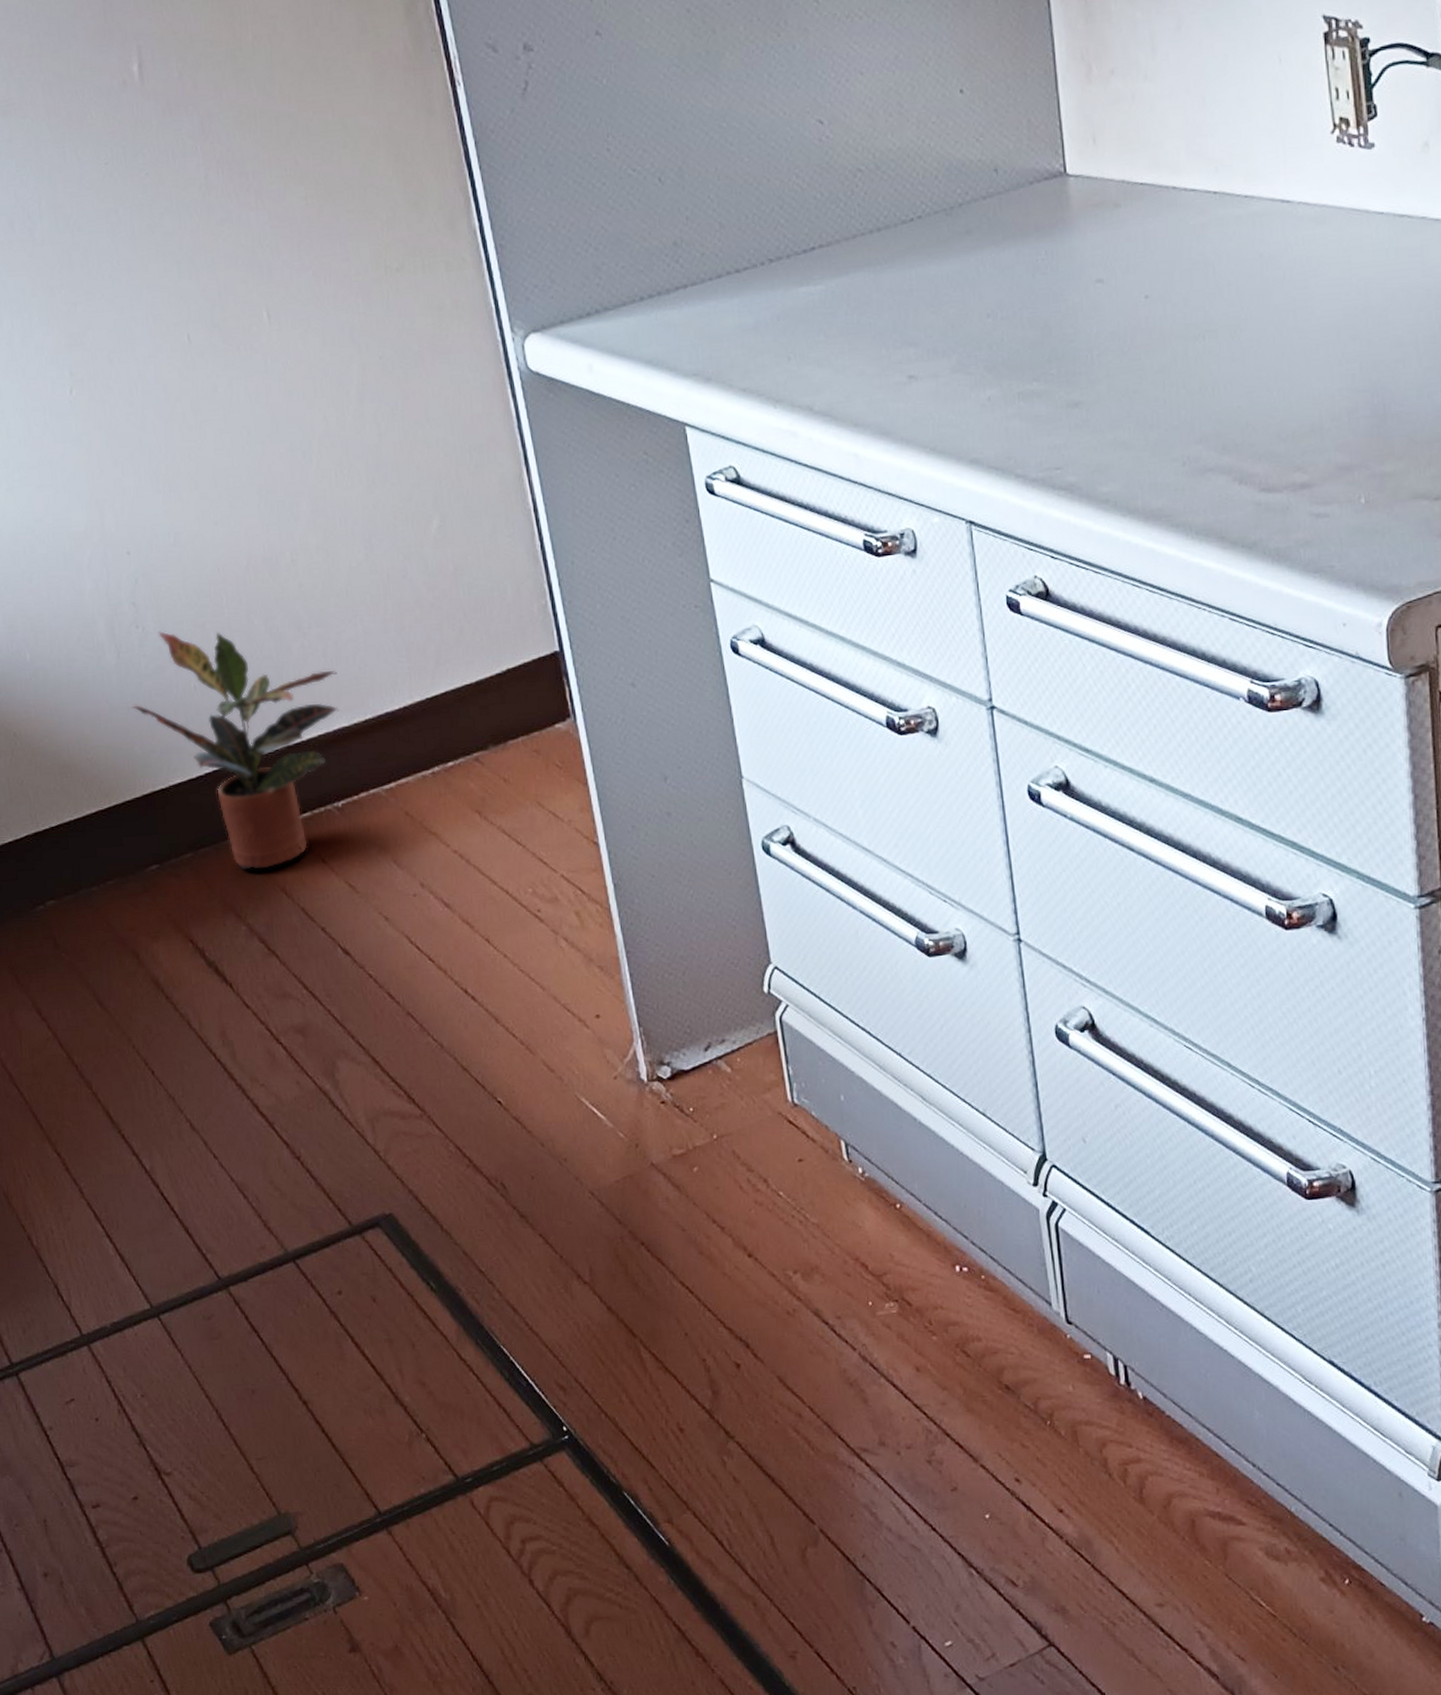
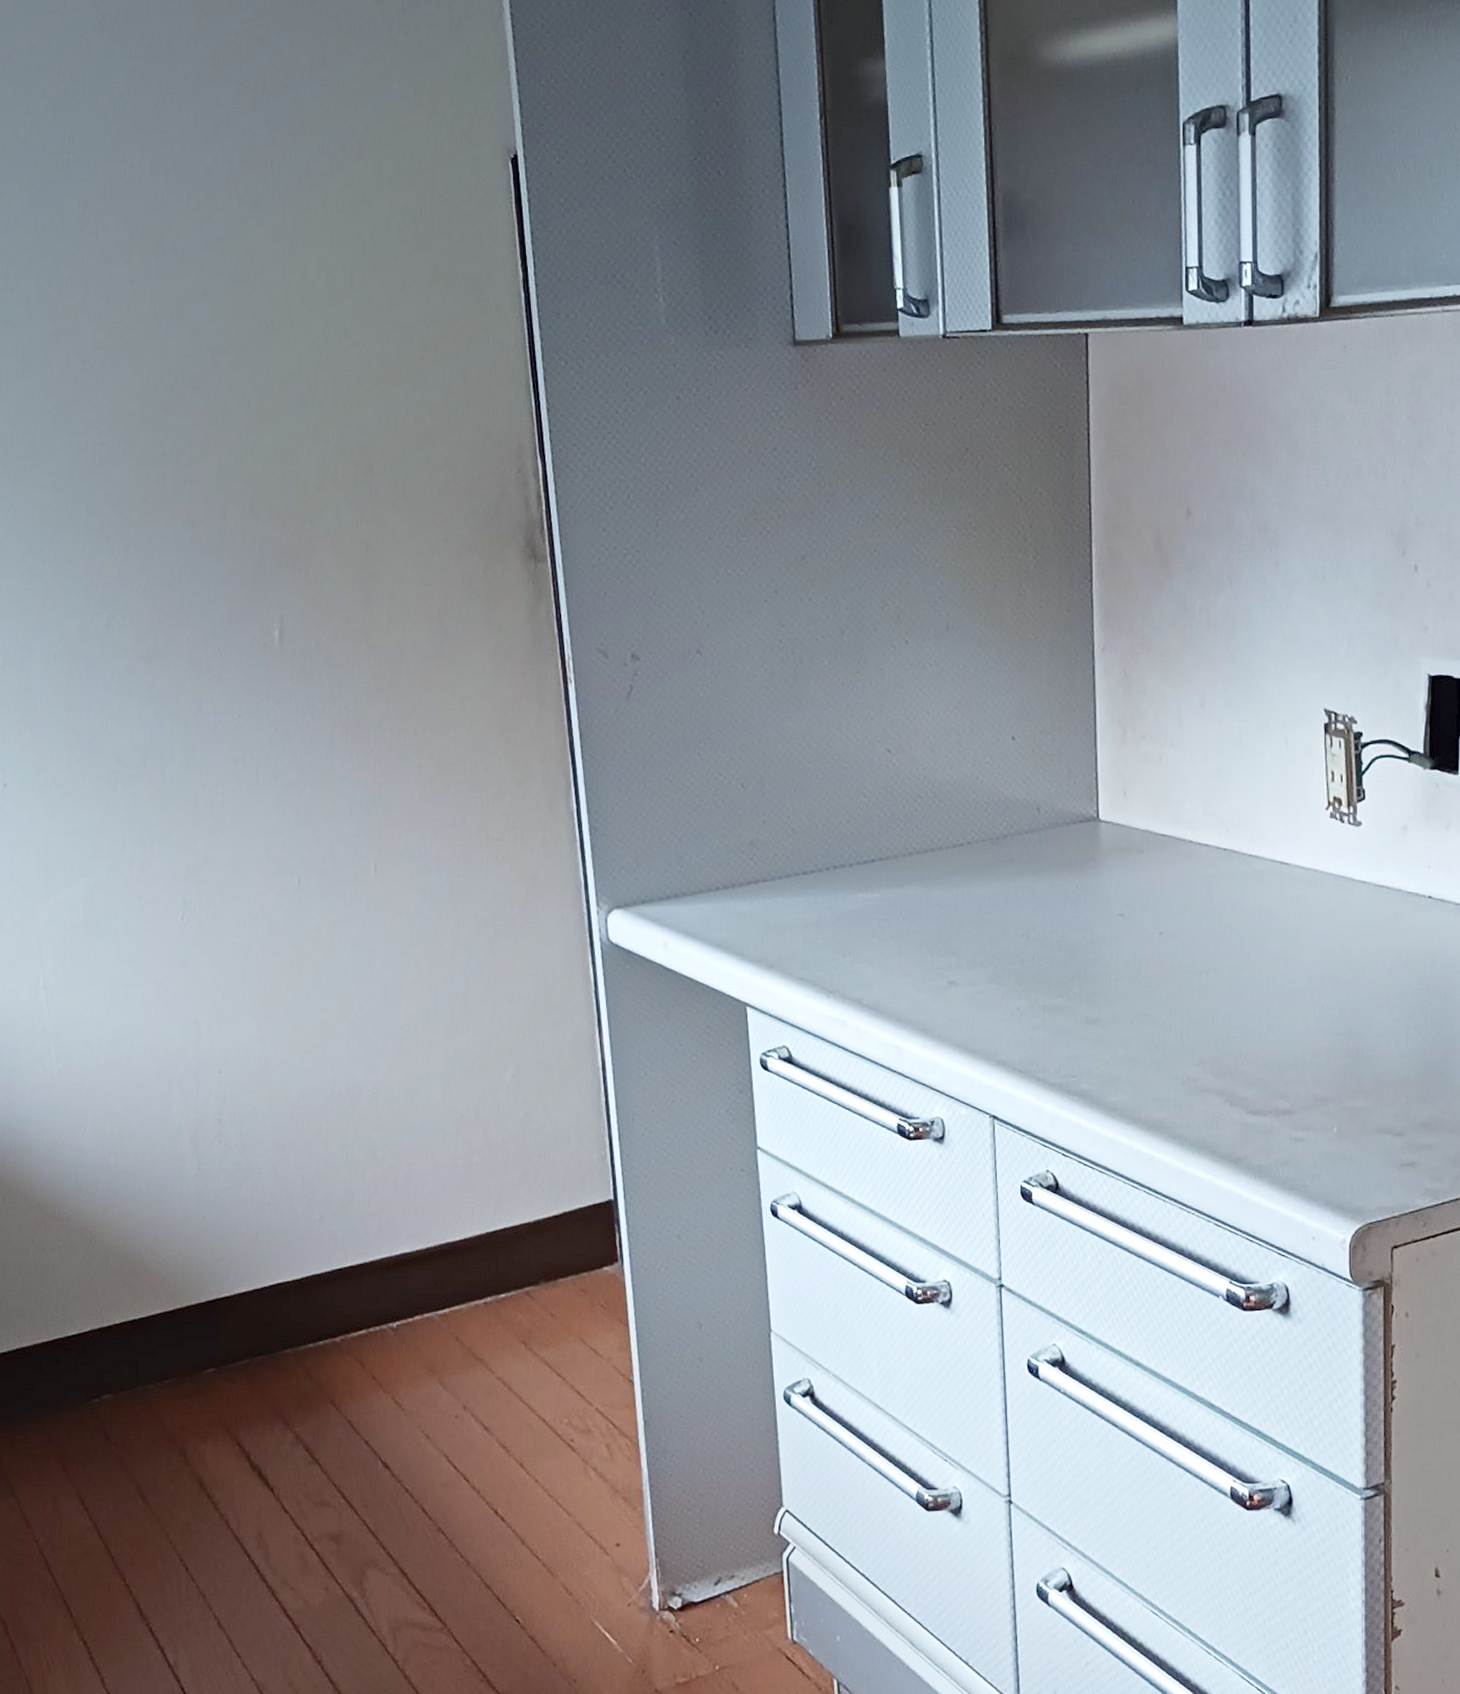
potted plant: present [131,631,341,870] -> none [205,1148,405,1381]

